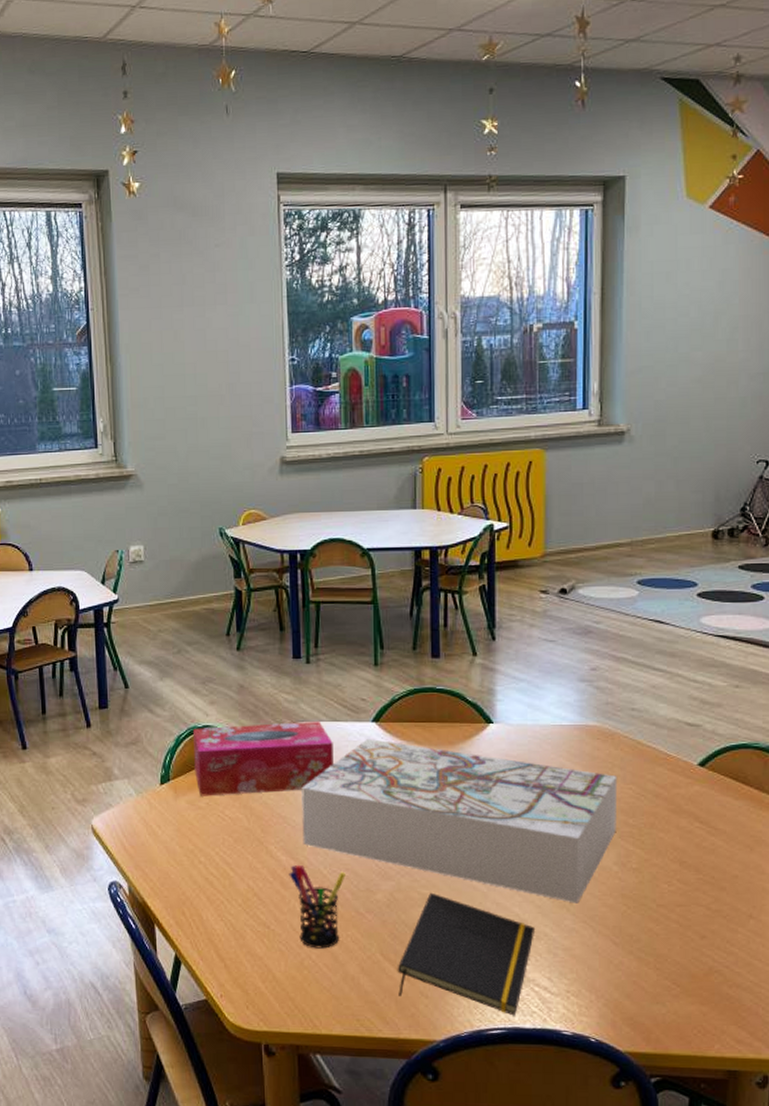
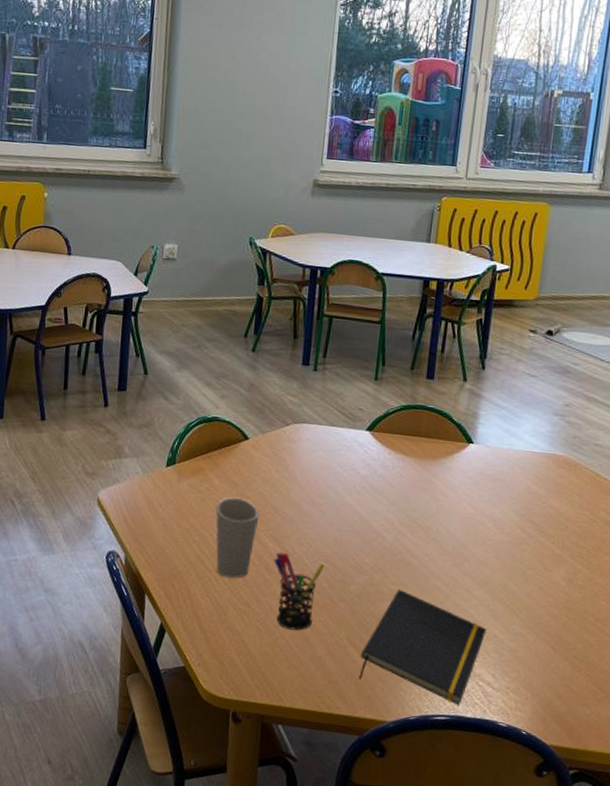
tissue box: present [193,720,334,796] -> none [199,418,329,485]
cup: none [219,811,267,898] -> present [215,498,260,578]
board game: present [301,739,618,903] -> none [290,445,575,611]

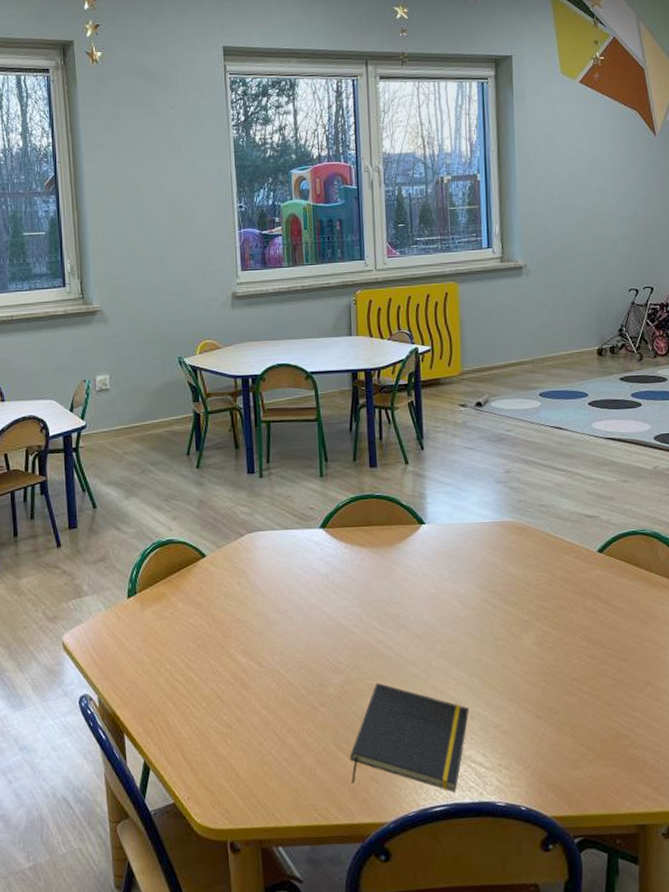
cup: present [215,498,260,578] -> none [183,618,228,701]
pen holder: present [273,552,325,630] -> none [248,665,301,744]

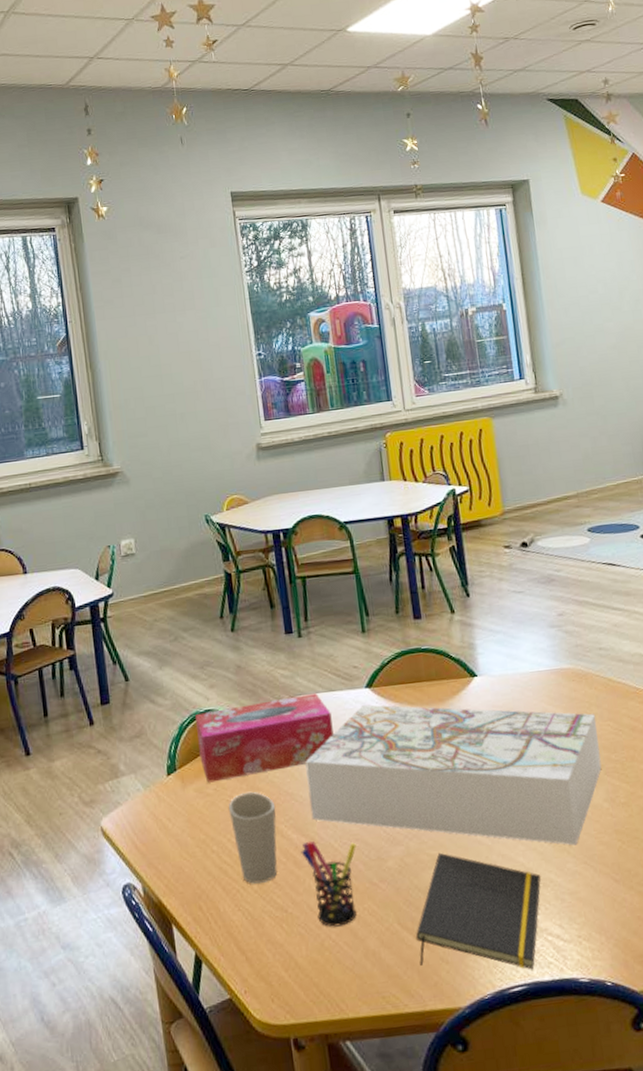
tissue box: none [158,529,287,607] -> present [195,692,334,783]
cup: none [183,618,228,701] -> present [228,792,278,884]
pen holder: none [248,665,301,744] -> present [301,841,356,927]
board game: none [258,544,534,683] -> present [305,704,602,845]

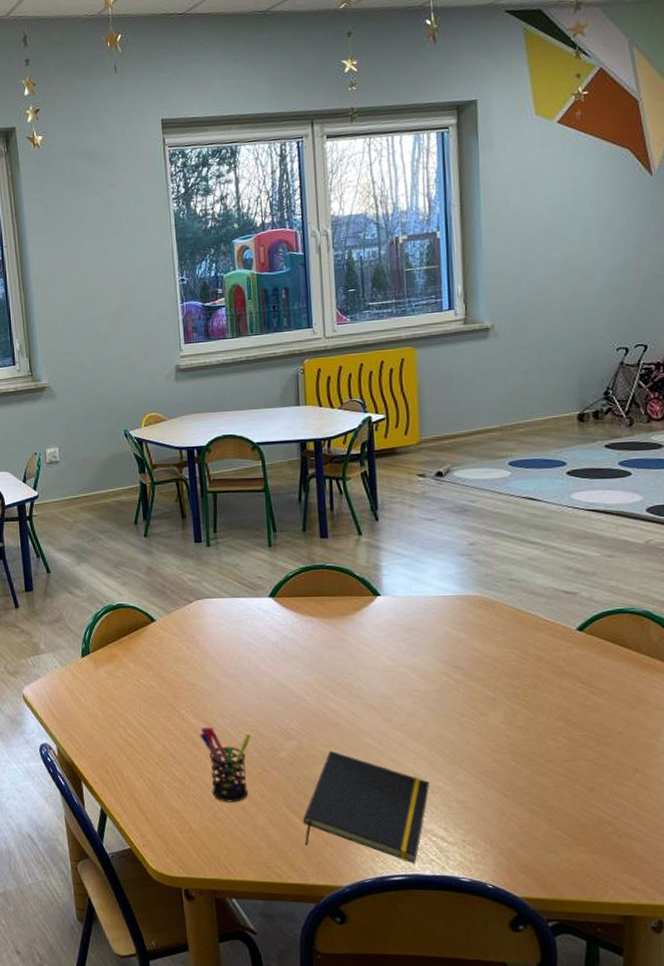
tissue box: present [195,692,334,783] -> none [109,597,236,667]
cup: present [228,792,278,884] -> none [135,679,179,757]
board game: present [305,704,602,845] -> none [207,613,502,759]

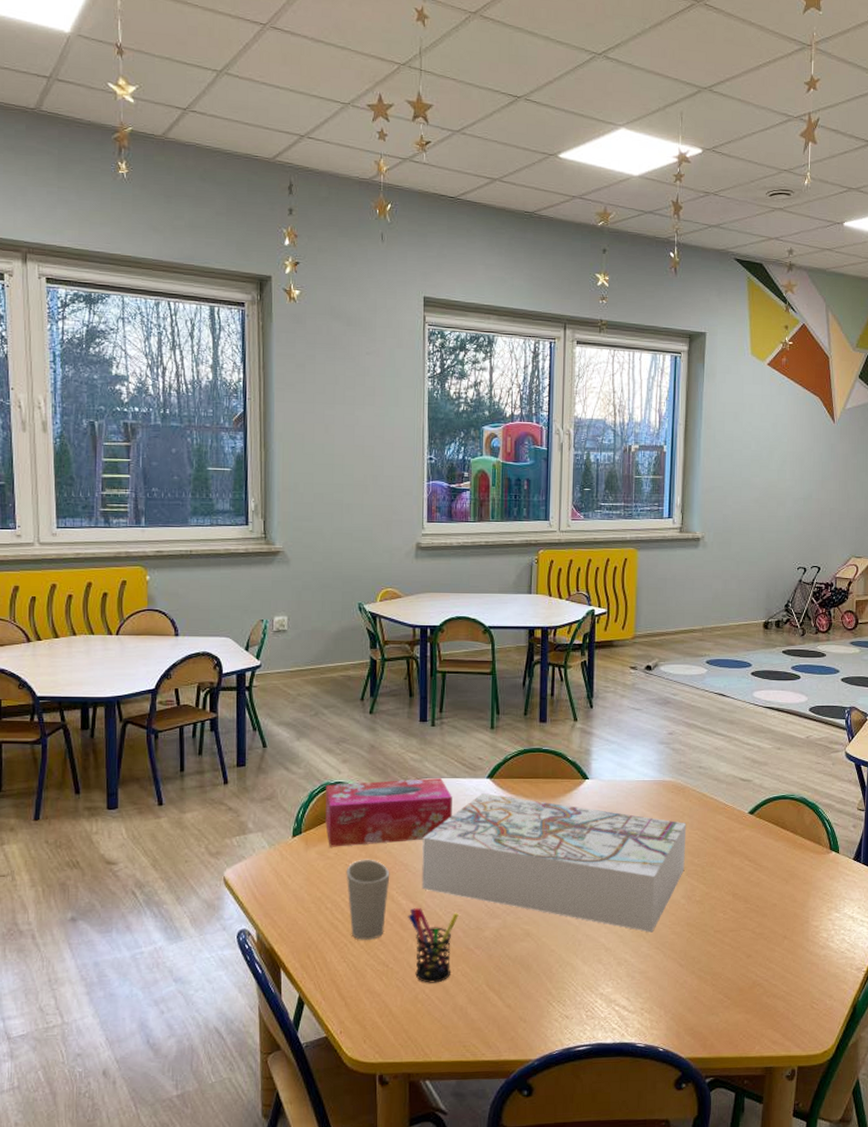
tissue box: none [109,597,236,667] -> present [325,777,452,847]
cup: none [135,679,179,757] -> present [346,860,390,940]
board game: none [207,613,502,759] -> present [422,793,687,933]
notepad: present [302,750,430,864] -> none [500,928,618,1033]

